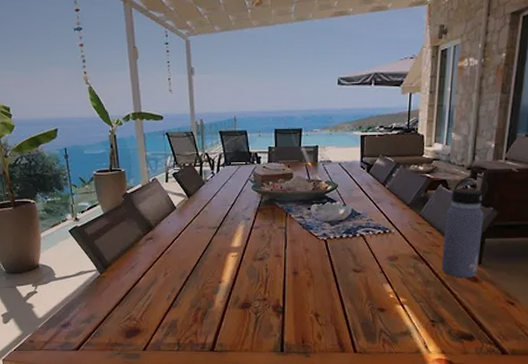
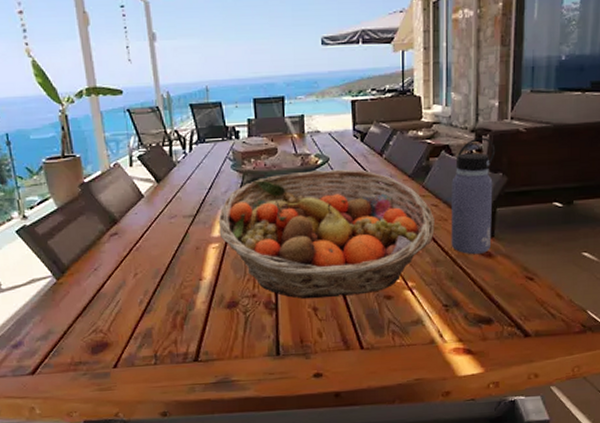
fruit basket: none [238,195,428,306] -> present [218,169,435,299]

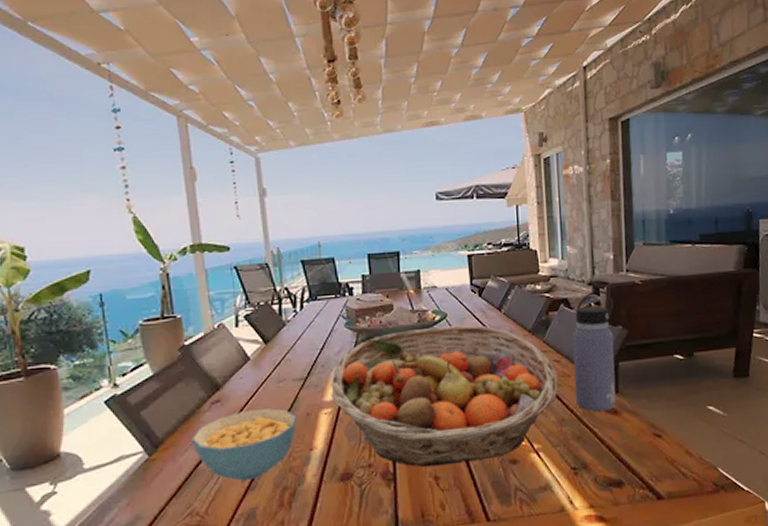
cereal bowl: none [94,242,187,305] -> present [192,408,296,481]

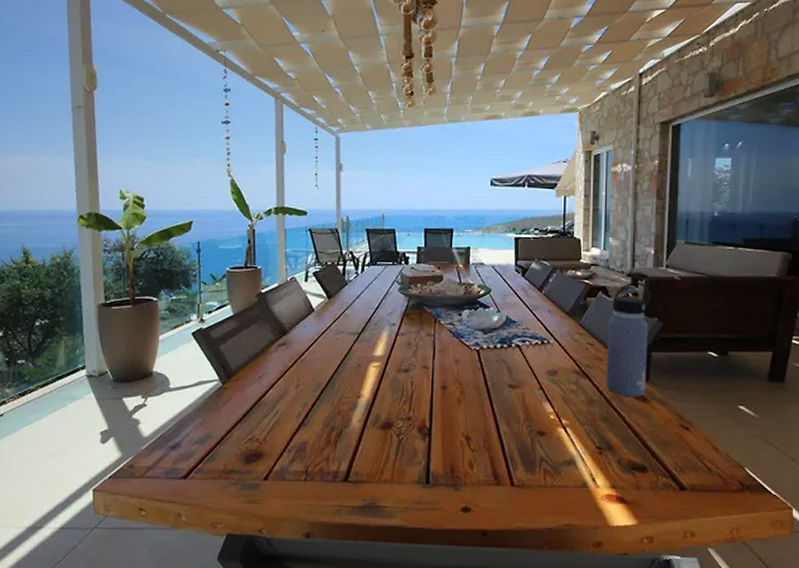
cereal bowl: present [192,408,296,481] -> none [259,355,348,417]
fruit basket: present [330,325,558,468] -> none [381,300,590,428]

